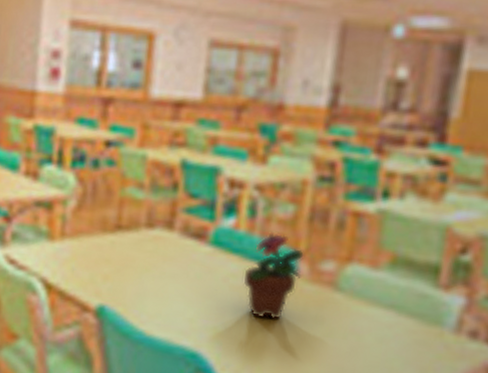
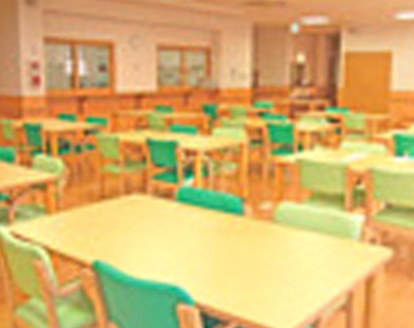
potted flower: present [242,232,304,321] -> none [204,186,248,252]

